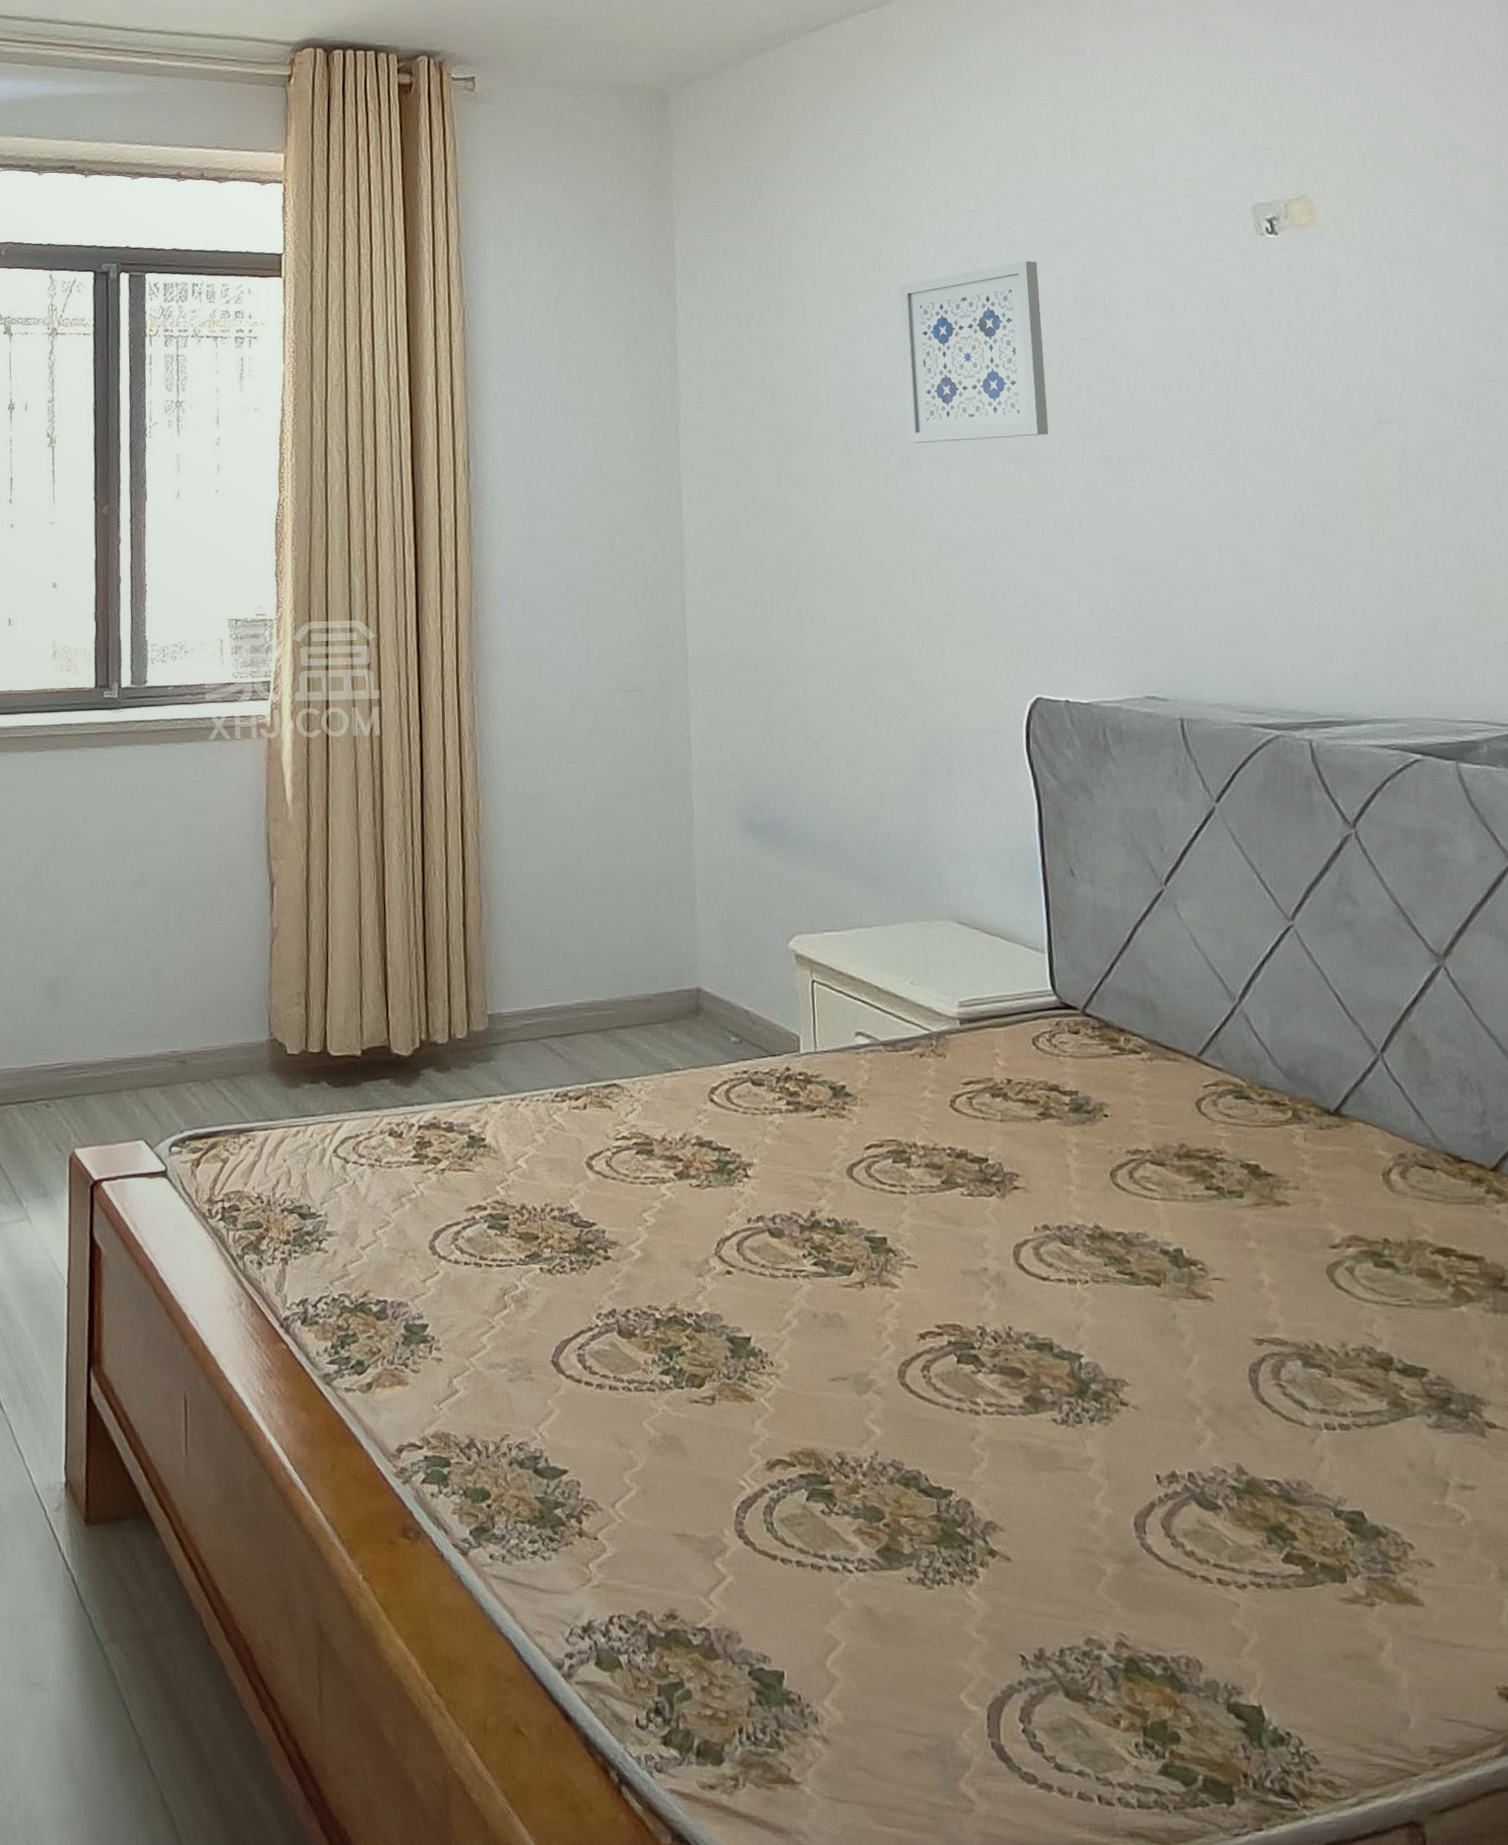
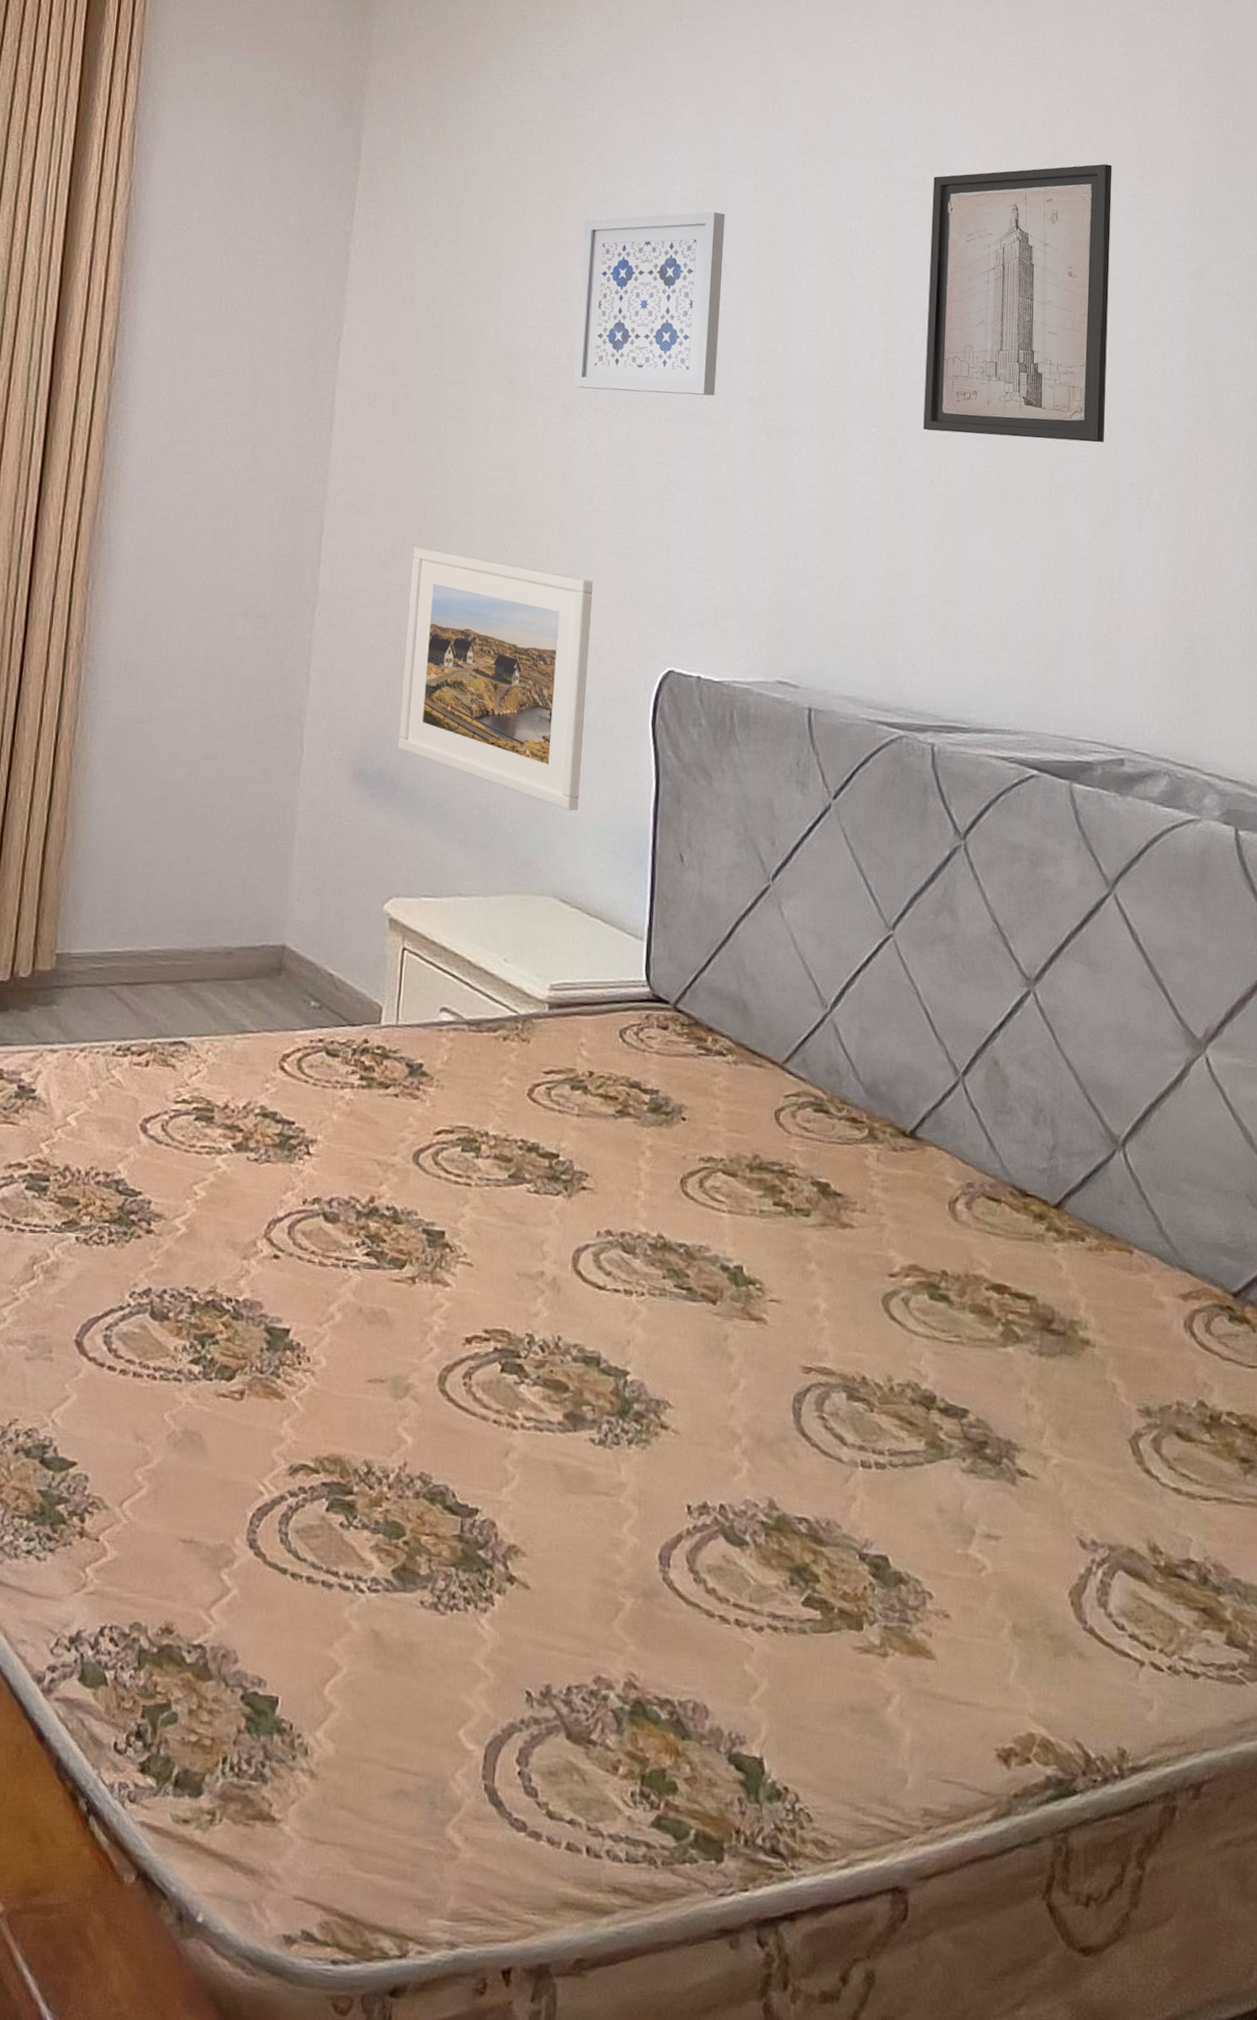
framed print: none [774,609,965,839] -> present [397,546,593,811]
wall art: none [1242,162,1451,441] -> present [923,164,1113,443]

